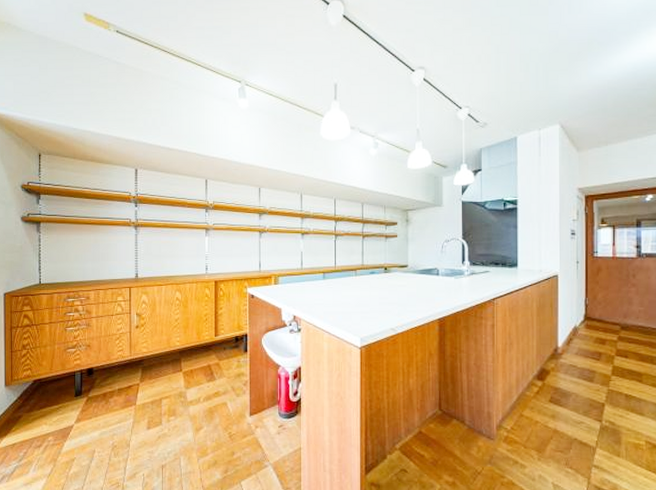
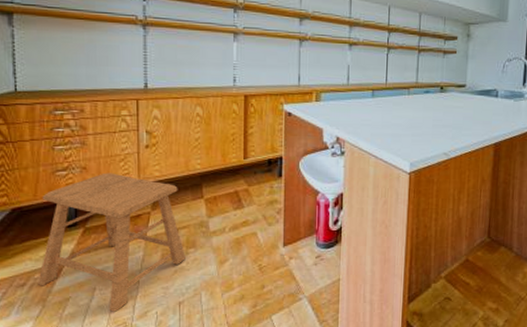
stool: none [51,349,167,473] -> present [38,173,185,312]

